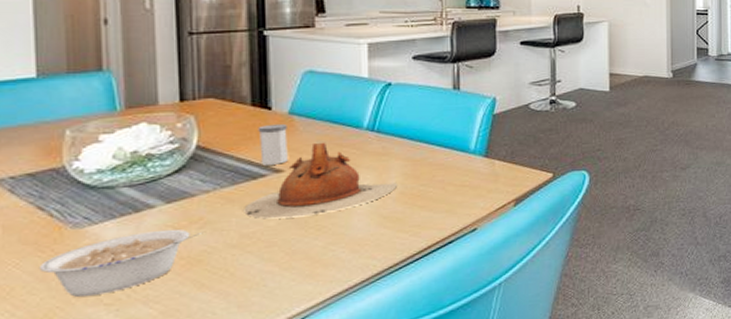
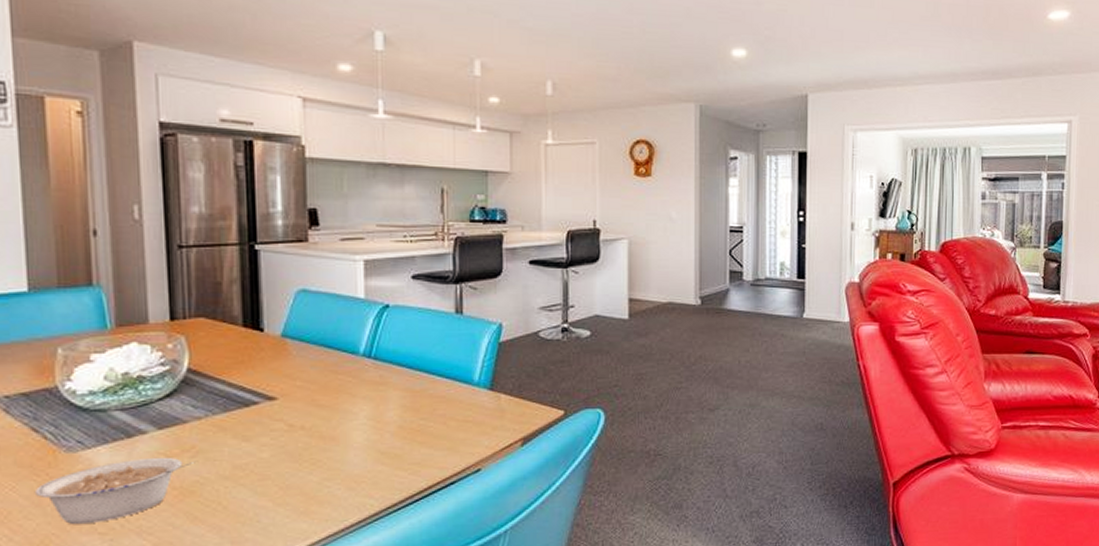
teapot: present [244,142,398,219] -> none [236,368,397,450]
salt shaker: present [258,123,288,165] -> none [250,347,281,392]

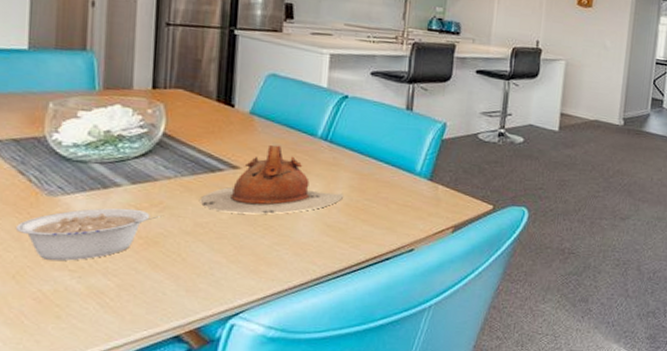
teapot: none [236,368,397,450] -> present [200,144,345,215]

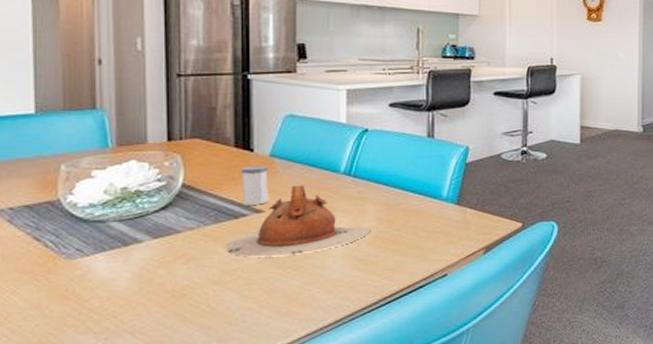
legume: present [15,208,162,261] -> none [34,263,187,325]
salt shaker: none [220,121,247,161] -> present [240,165,268,205]

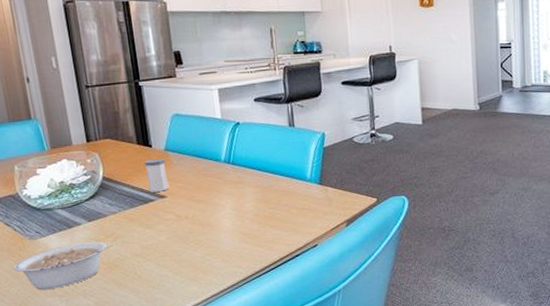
legume: none [34,263,187,325] -> present [13,241,116,290]
teapot: present [225,185,373,258] -> none [141,173,253,235]

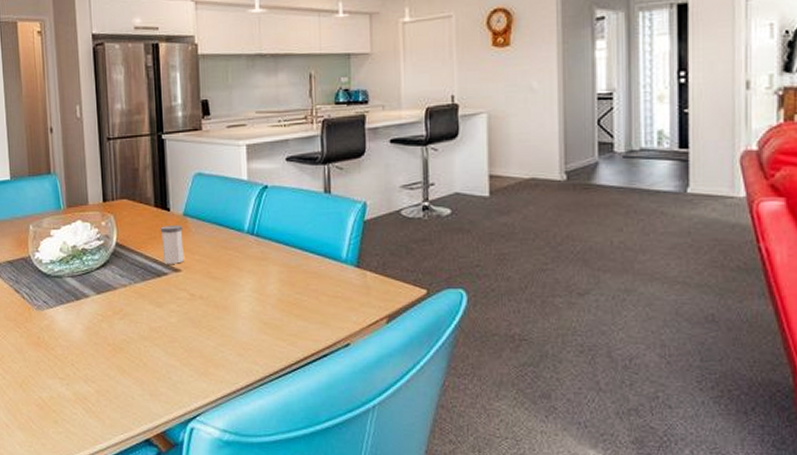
legume: present [13,241,116,290] -> none [17,317,123,369]

